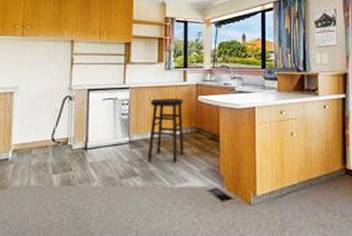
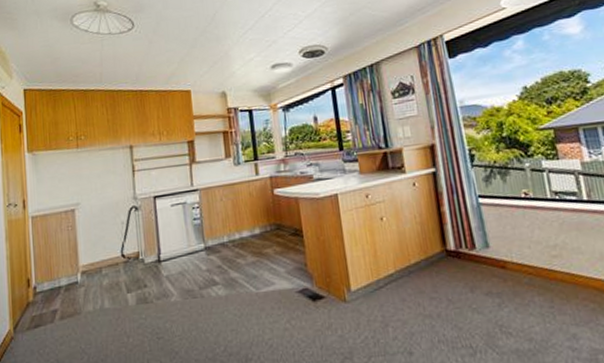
stool: present [147,98,184,162] -> none [223,194,266,268]

